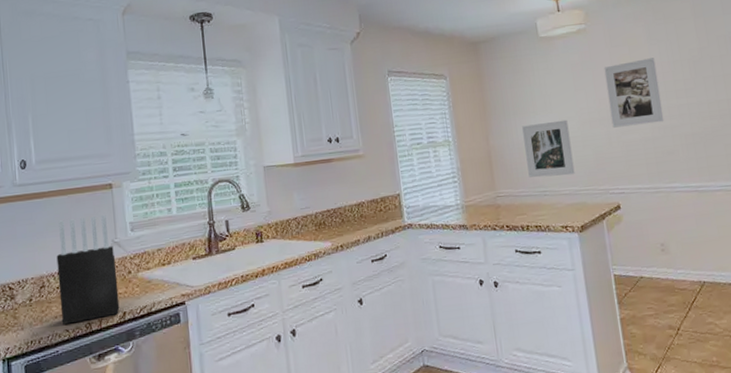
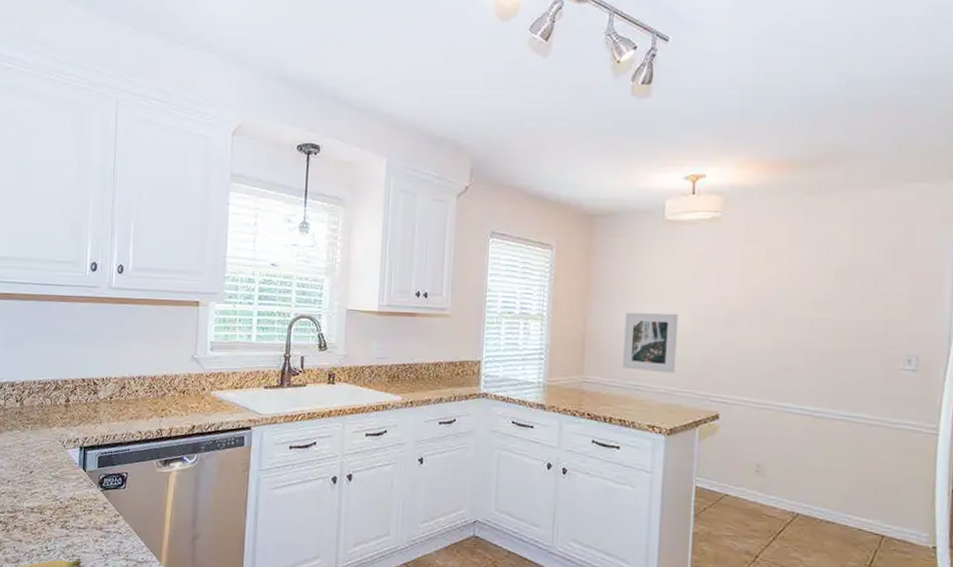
knife block: present [56,214,120,325] -> none [136,328,193,427]
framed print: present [604,58,664,128] -> none [729,261,795,334]

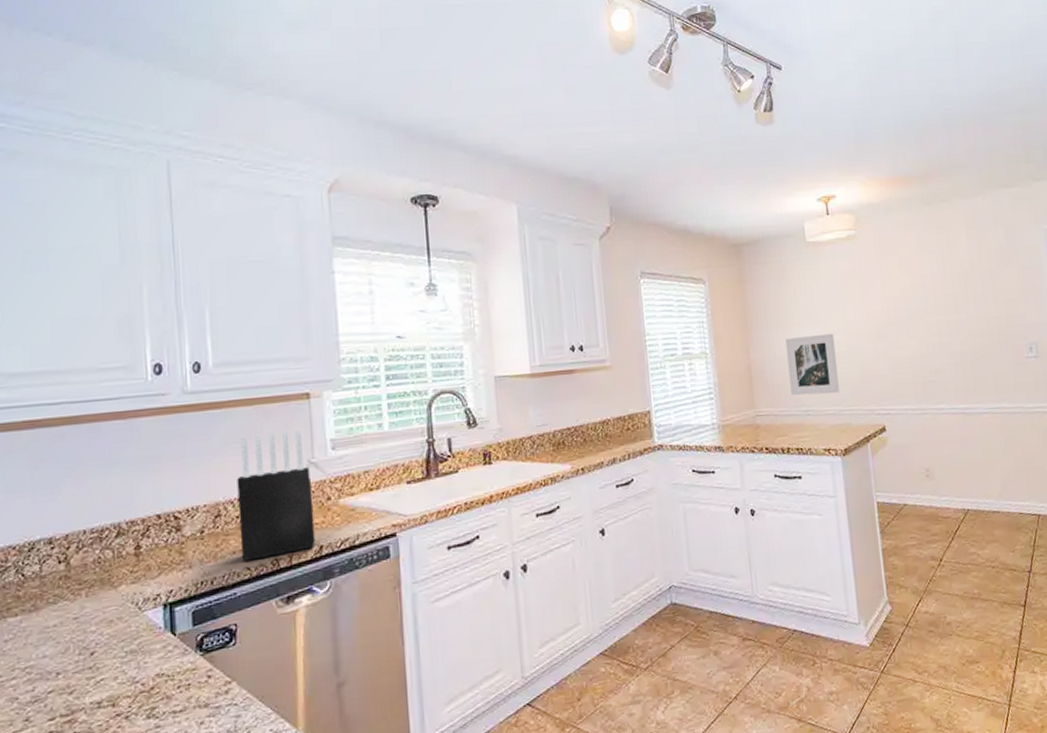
knife block: none [136,328,193,427] -> present [237,429,316,561]

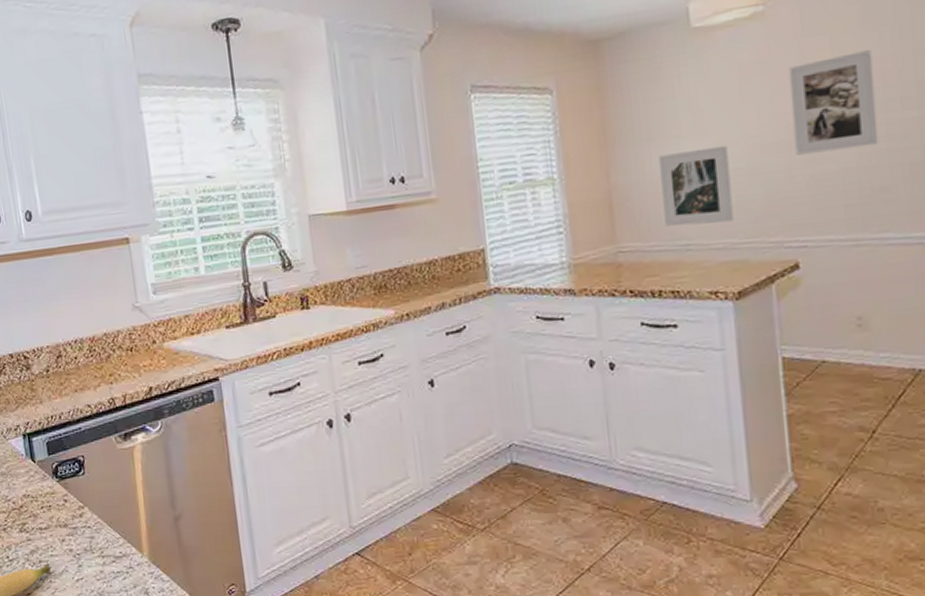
knife block: present [237,429,316,561] -> none [72,274,145,399]
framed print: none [873,269,933,344] -> present [788,50,879,155]

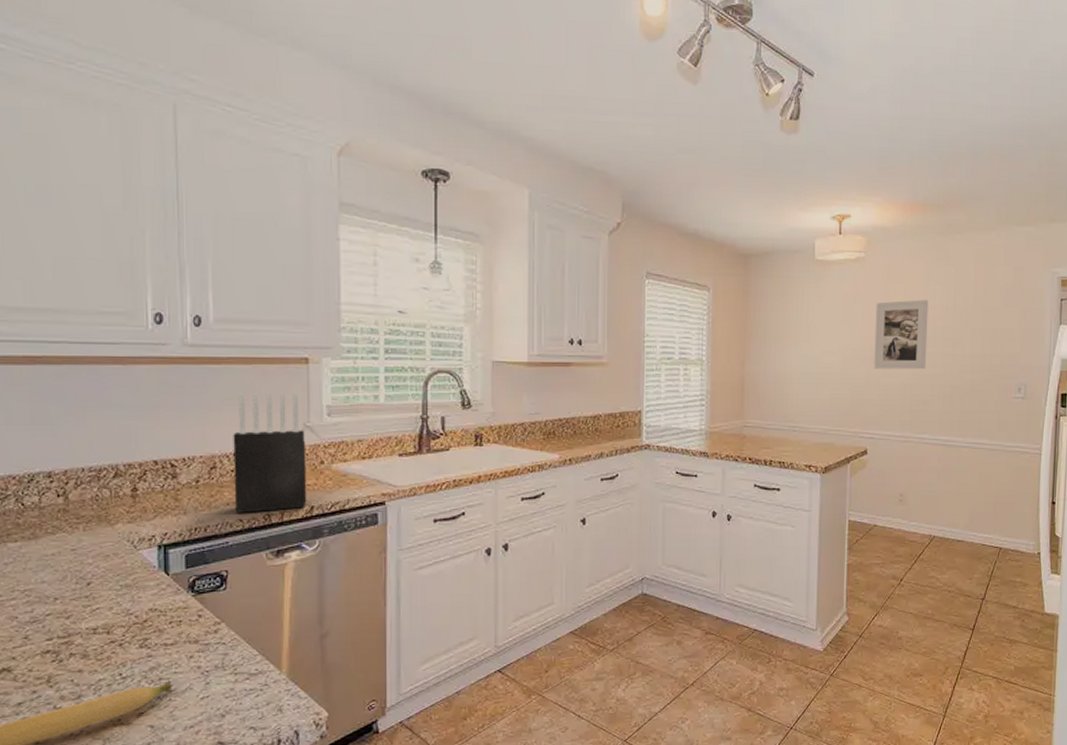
knife block: none [72,274,145,399] -> present [233,392,307,513]
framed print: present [659,145,734,227] -> none [780,353,830,413]

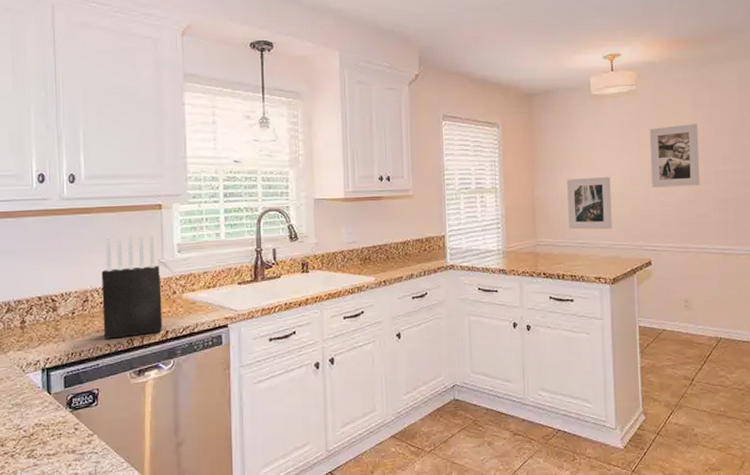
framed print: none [780,353,830,413] -> present [567,176,612,230]

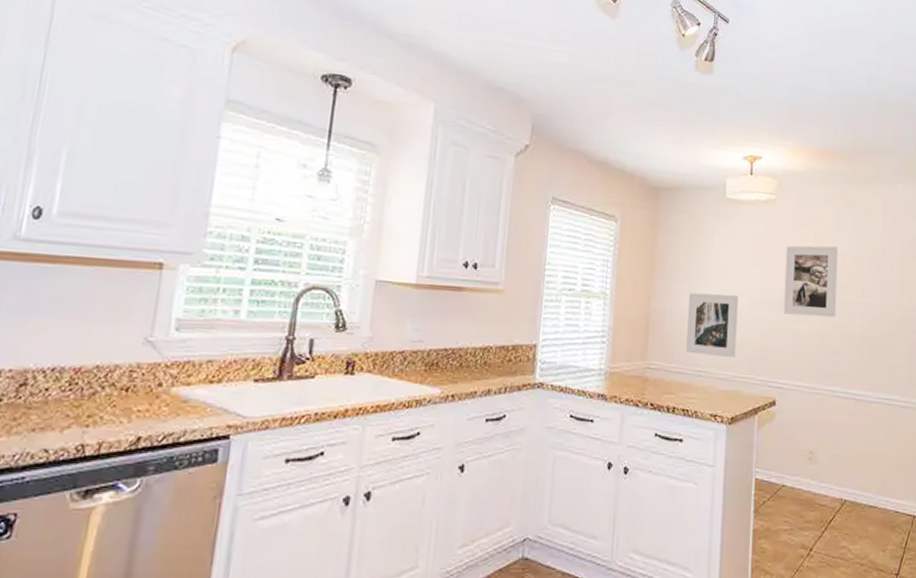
knife block: present [101,234,163,339] -> none [41,298,145,442]

